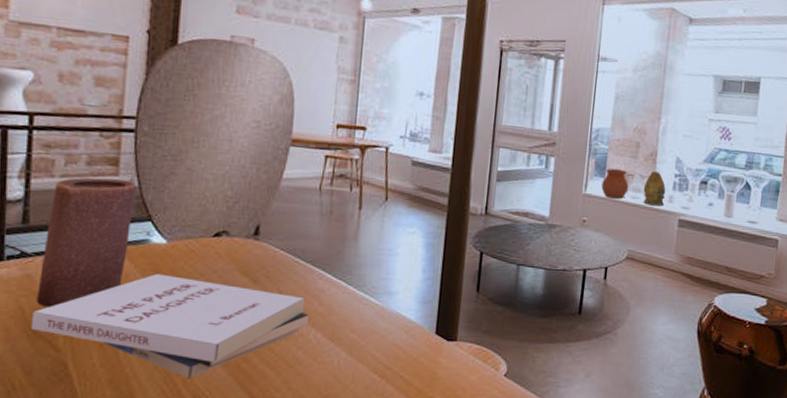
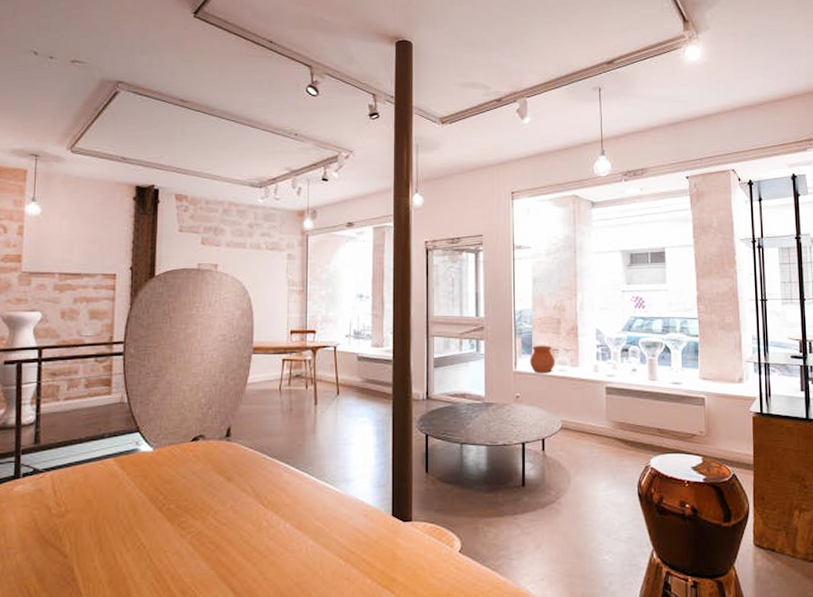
books: present [30,273,309,379] -> none [42,479,278,575]
candle: present [37,177,135,307] -> none [47,398,125,517]
ceramic vessel: present [643,171,666,207] -> none [569,344,591,378]

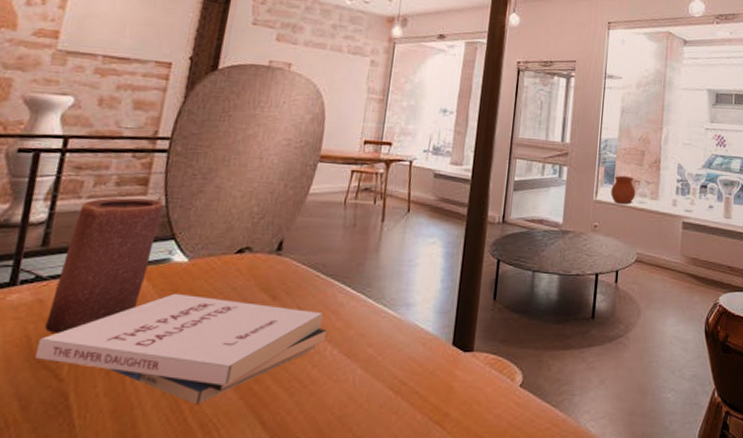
books: none [42,479,278,575] -> present [34,293,327,405]
candle: none [47,398,125,517] -> present [45,198,163,333]

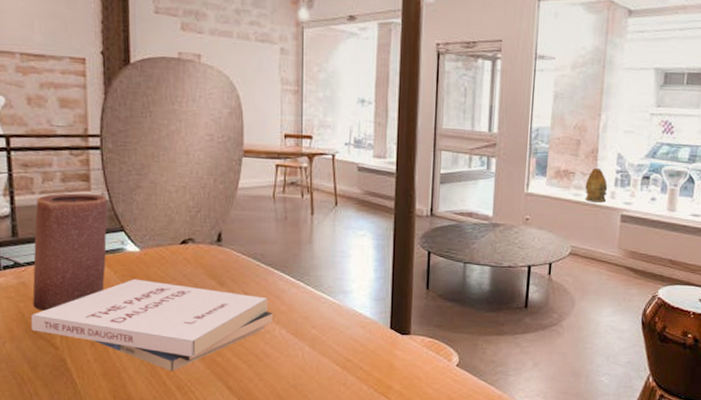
pottery: present [611,176,636,205] -> none [543,167,571,198]
ceramic vessel: none [649,177,670,211] -> present [585,168,608,204]

